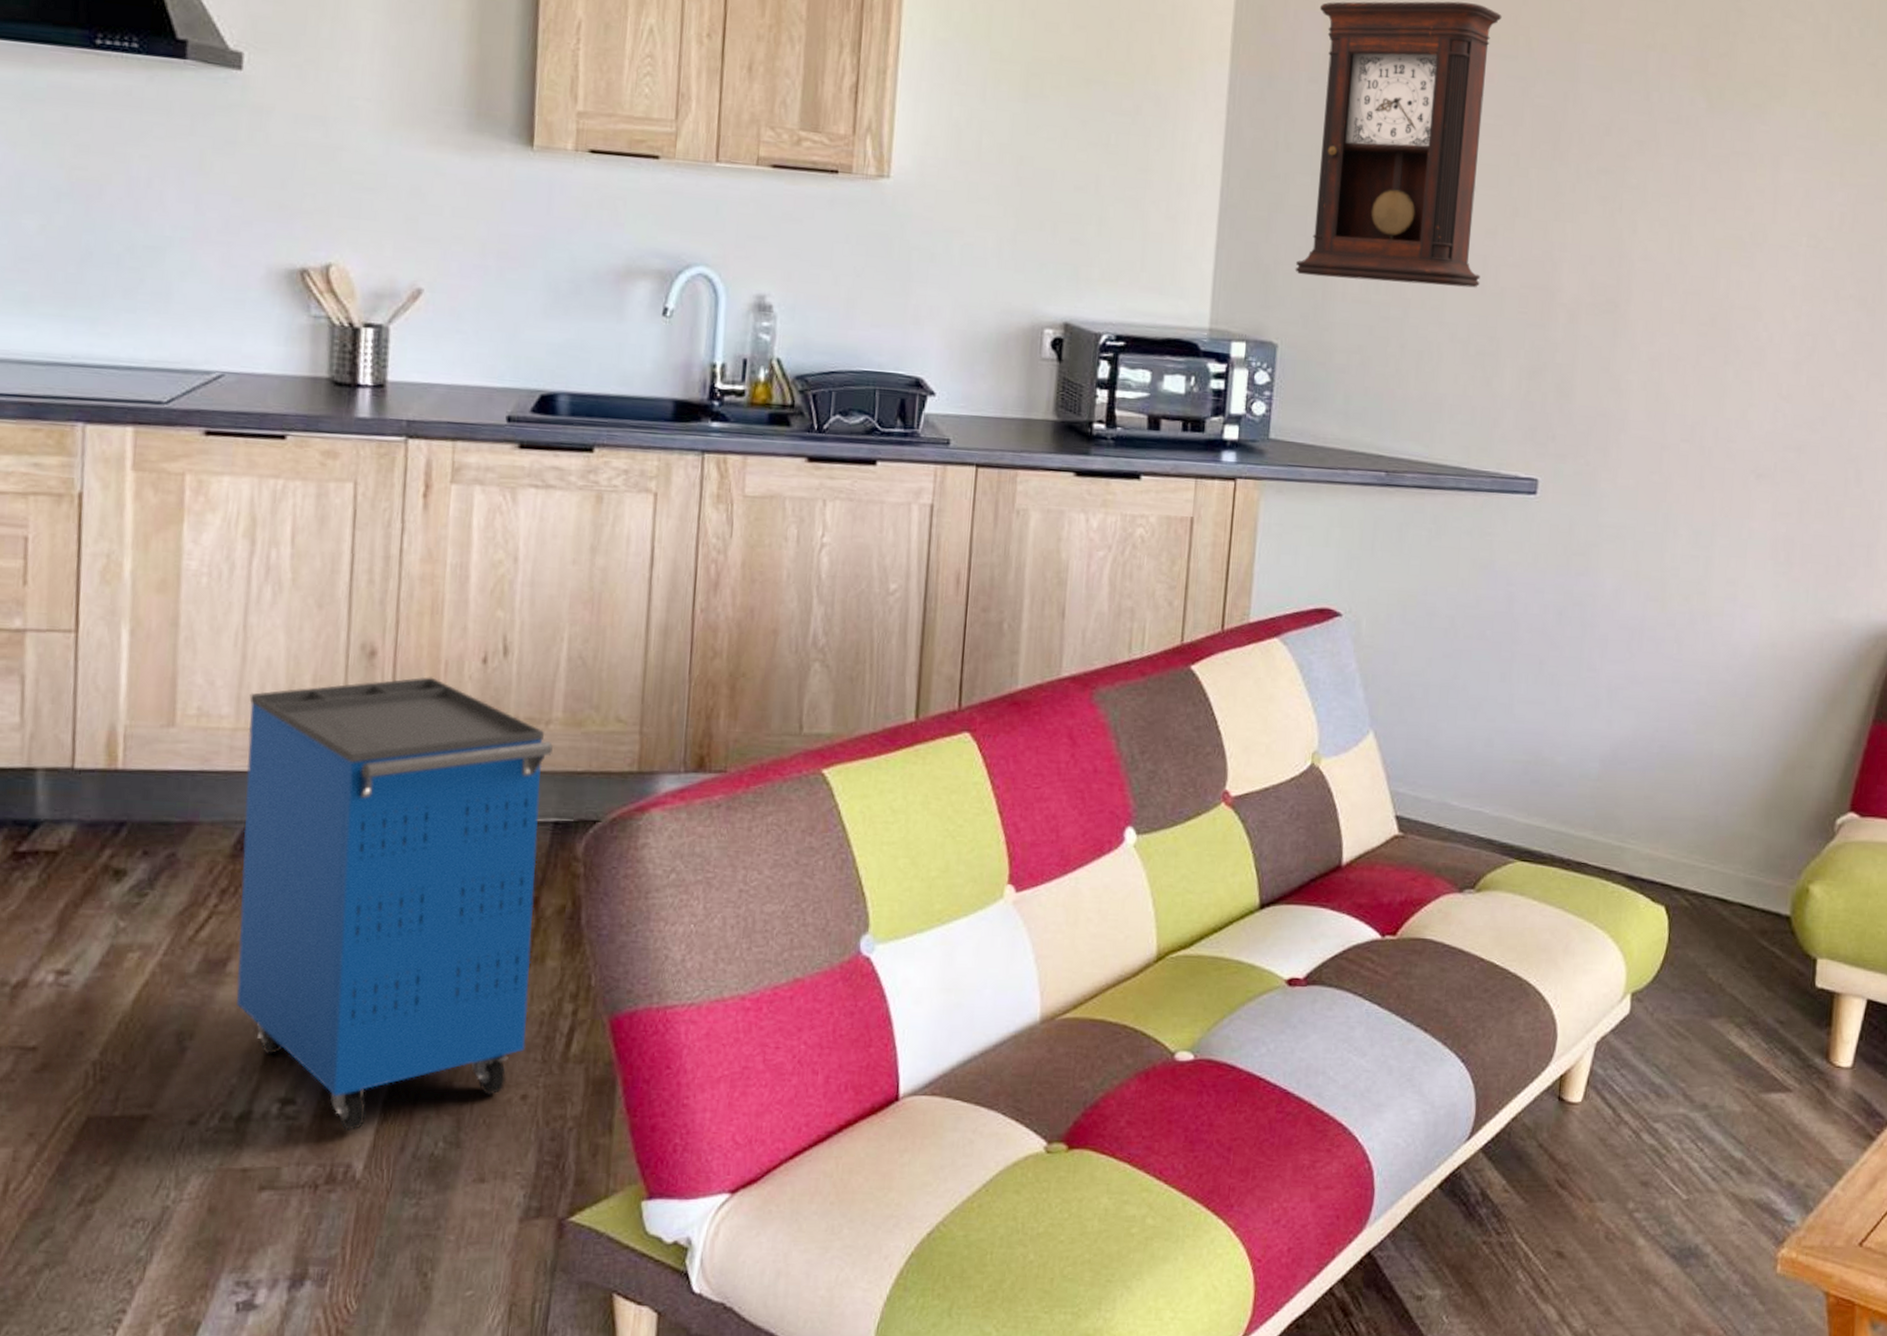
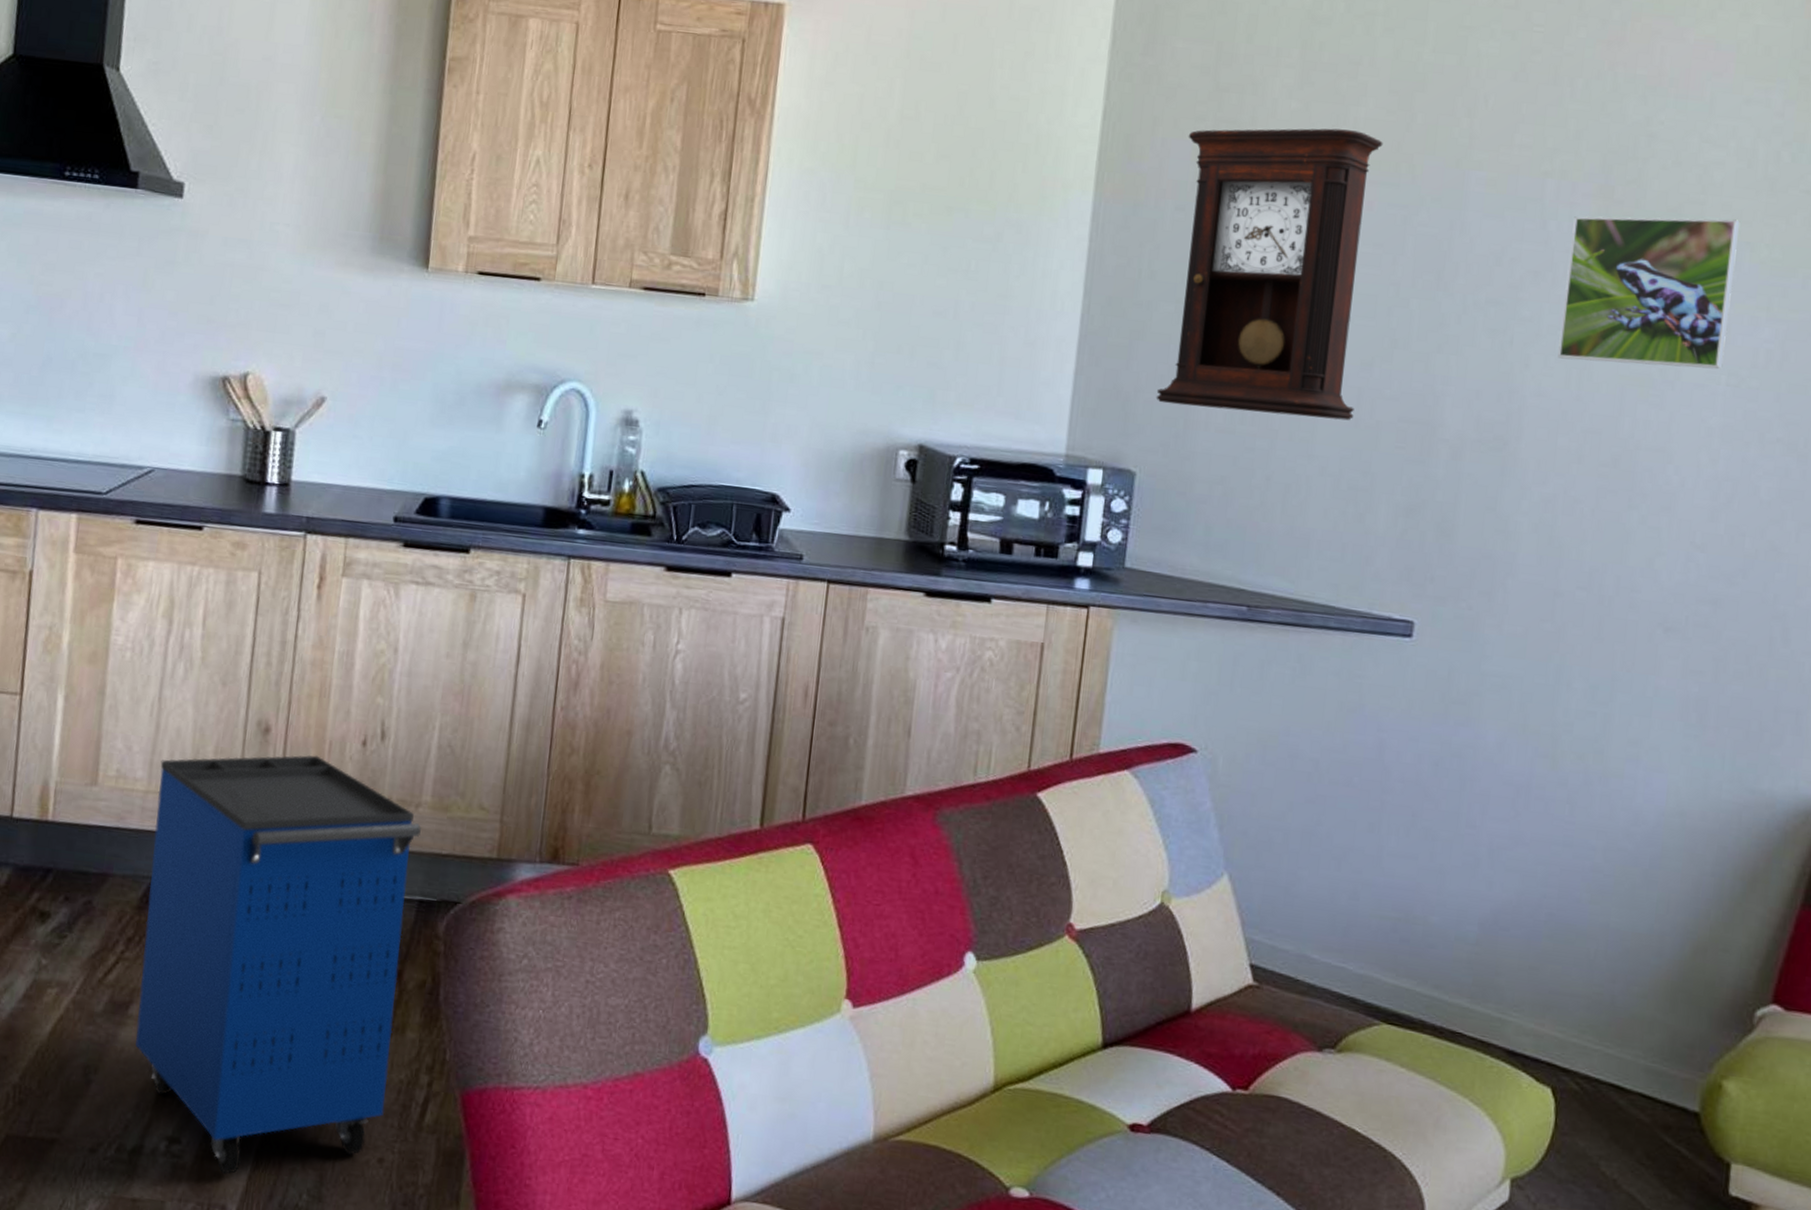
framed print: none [1661,87,1817,232] -> present [1558,216,1740,370]

